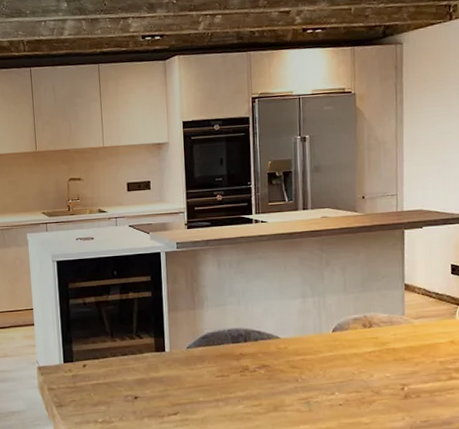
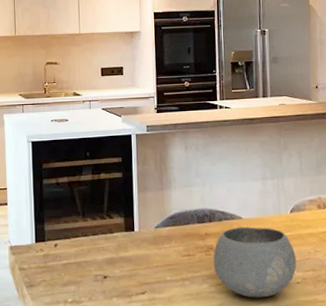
bowl: none [248,347,339,420] -> present [213,227,297,298]

